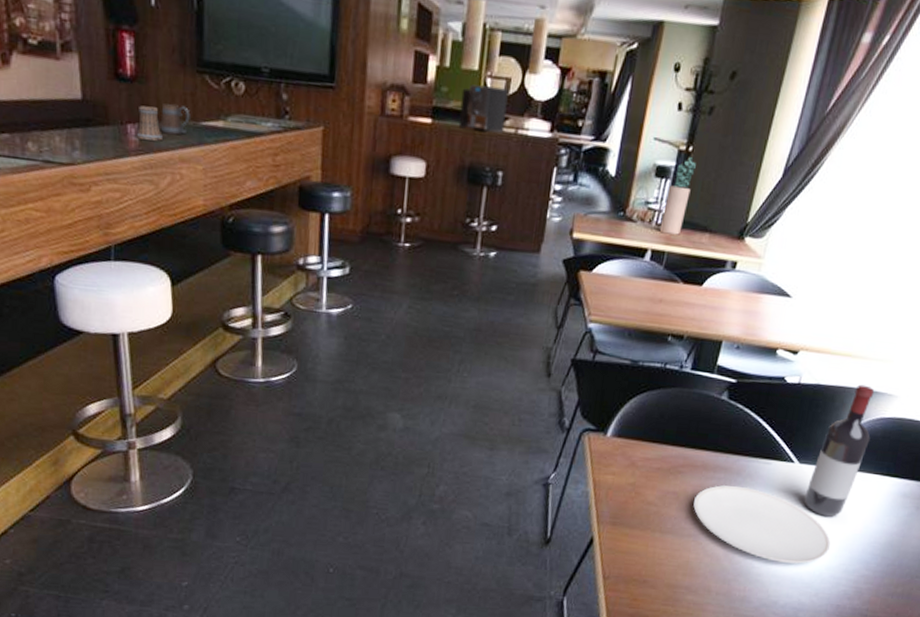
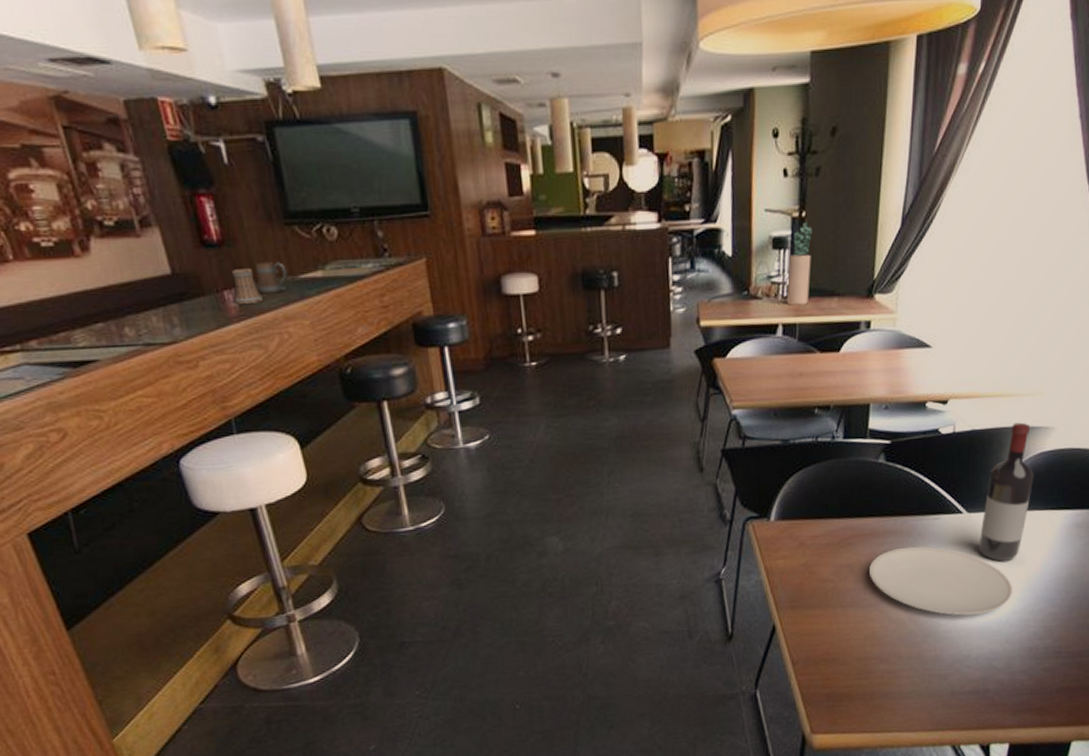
coffee machine: present [458,84,509,134] -> none [561,186,611,236]

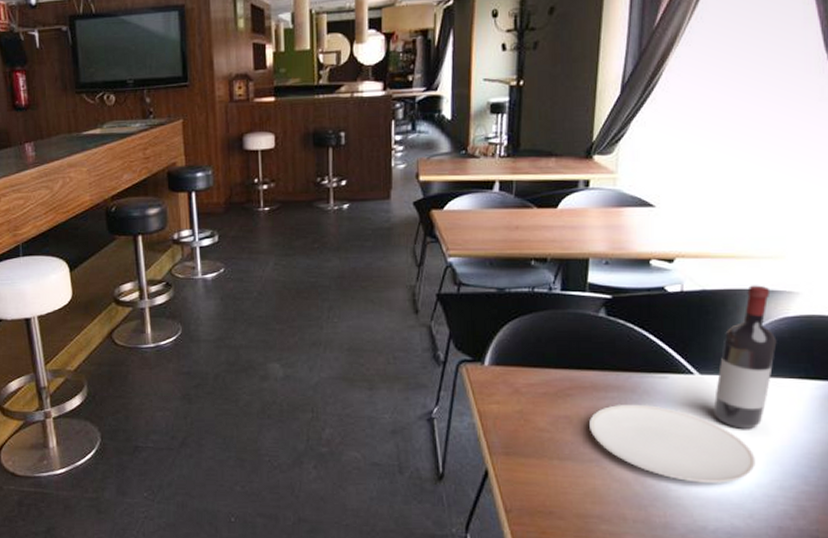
beer mug: present [232,268,264,306] -> none [33,127,54,155]
beer mug: present [256,261,288,294] -> none [50,121,74,147]
vase: present [786,218,812,307] -> none [503,86,529,165]

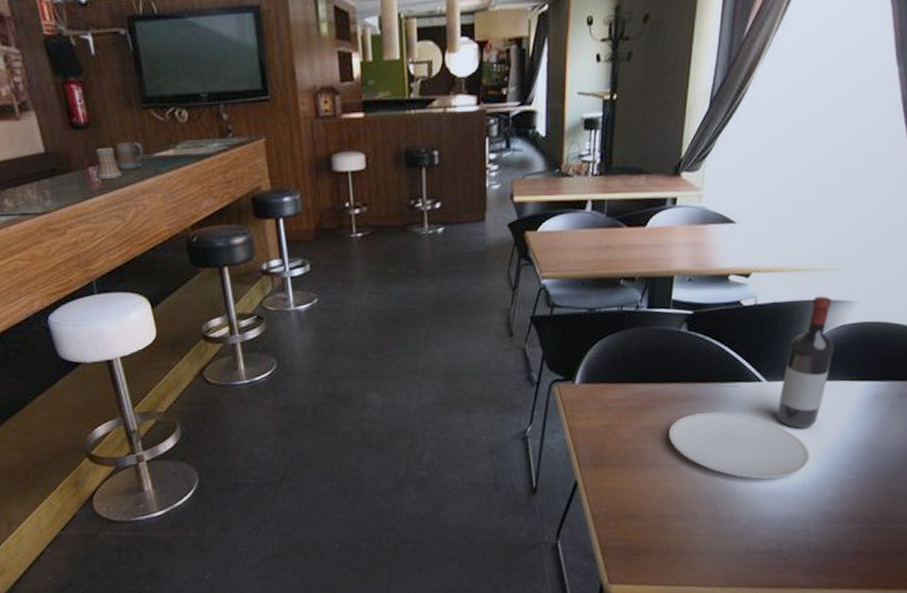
beer mug: none [33,127,54,155] -> present [96,148,123,180]
beer mug: none [50,121,74,147] -> present [116,141,144,171]

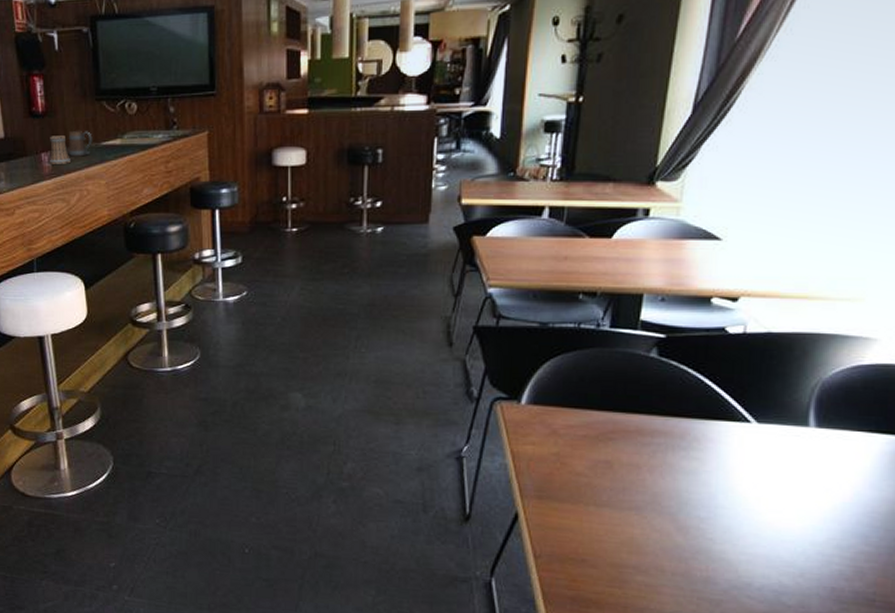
plate: present [669,412,810,479] -> none [631,451,813,539]
wine bottle: present [777,296,835,429] -> none [769,329,847,483]

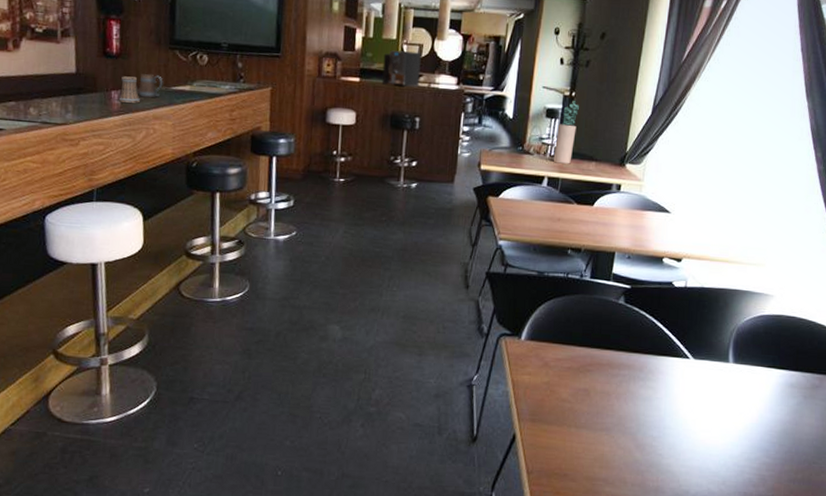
coffee machine: none [334,70,381,115] -> present [381,50,422,88]
vase: none [555,103,589,190] -> present [553,97,579,165]

